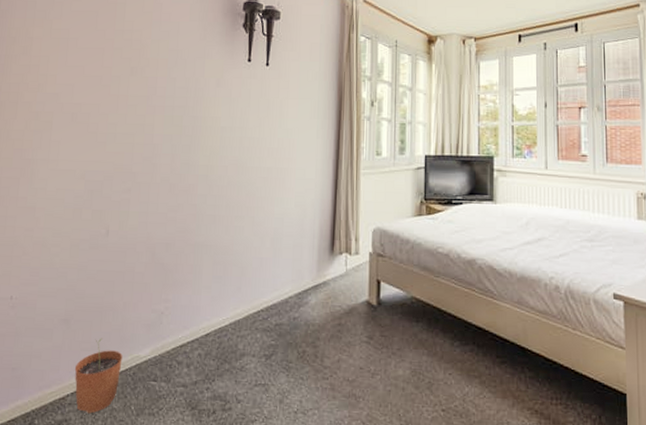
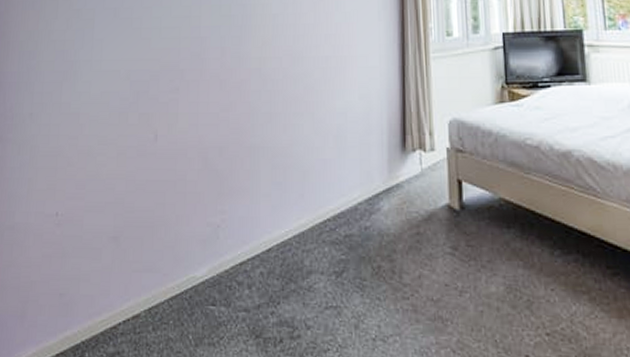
plant pot: present [74,338,123,414] -> none [126,257,177,345]

